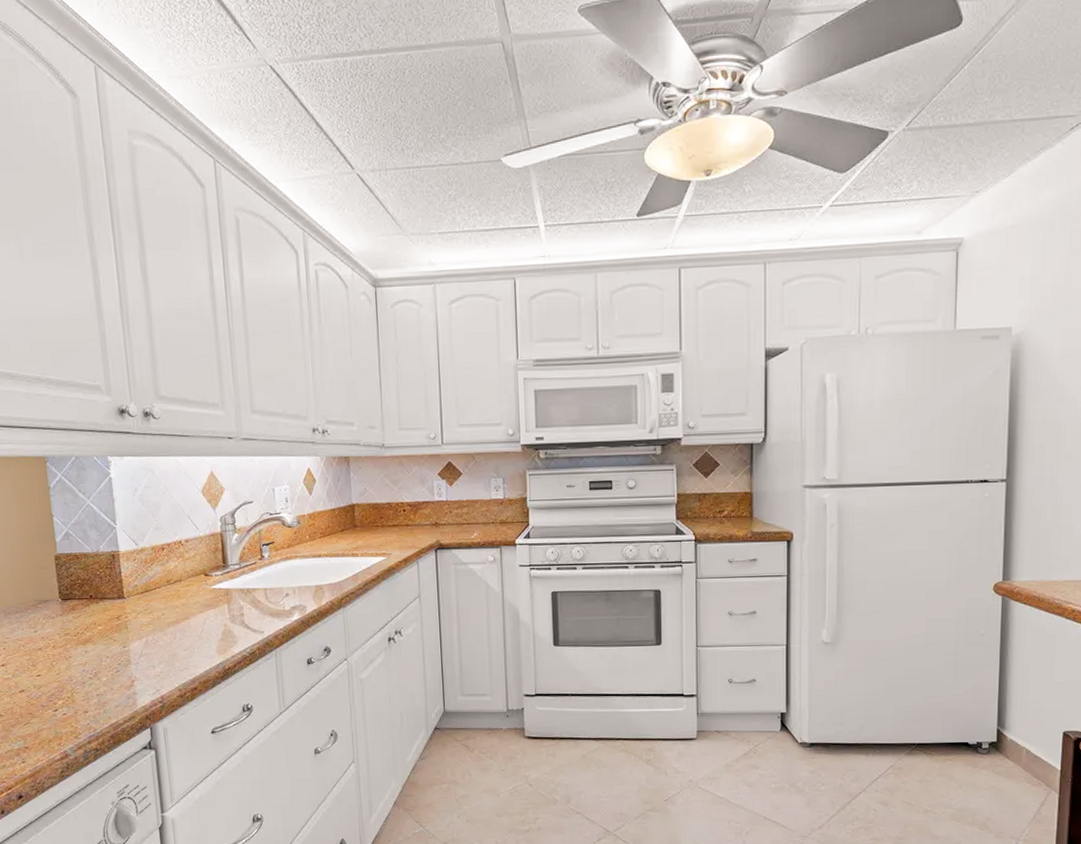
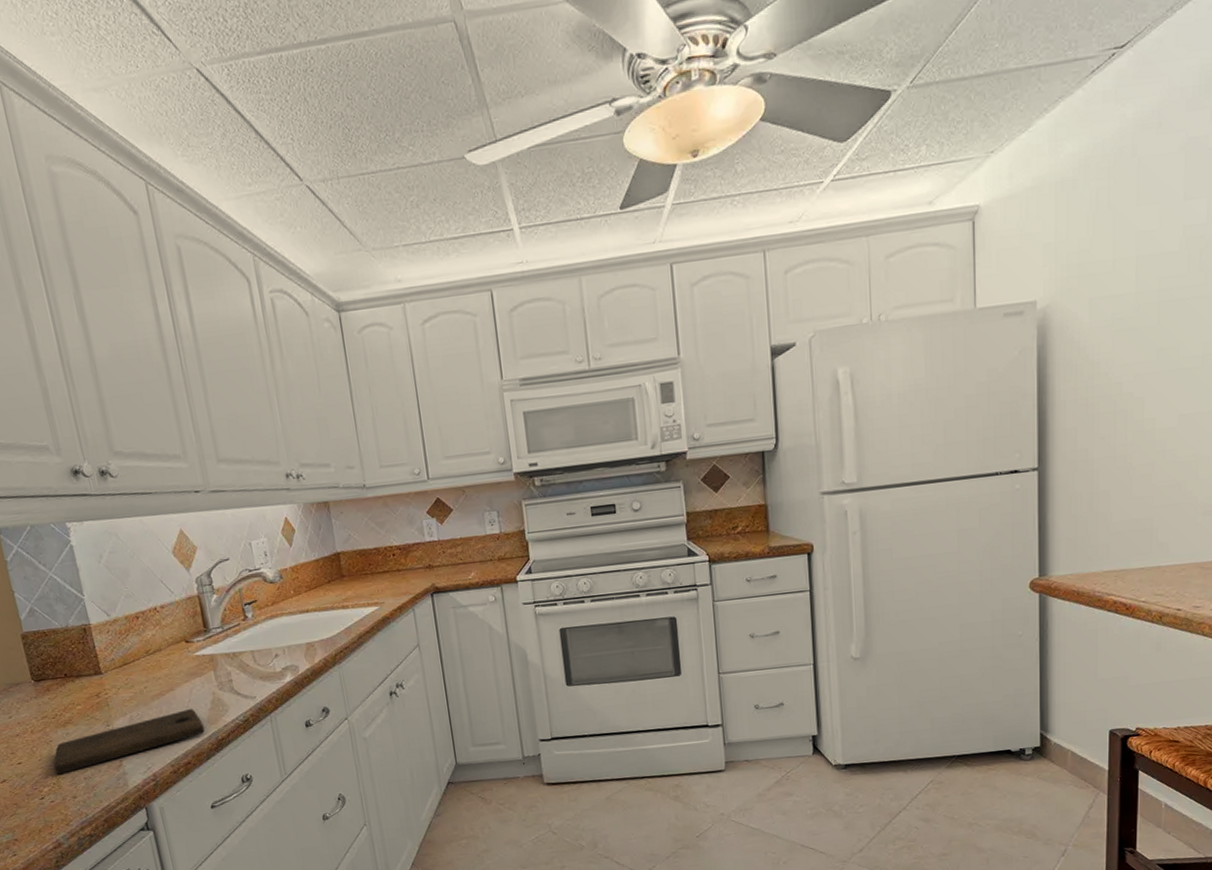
cutting board: none [70,638,213,689] -> present [53,709,205,775]

